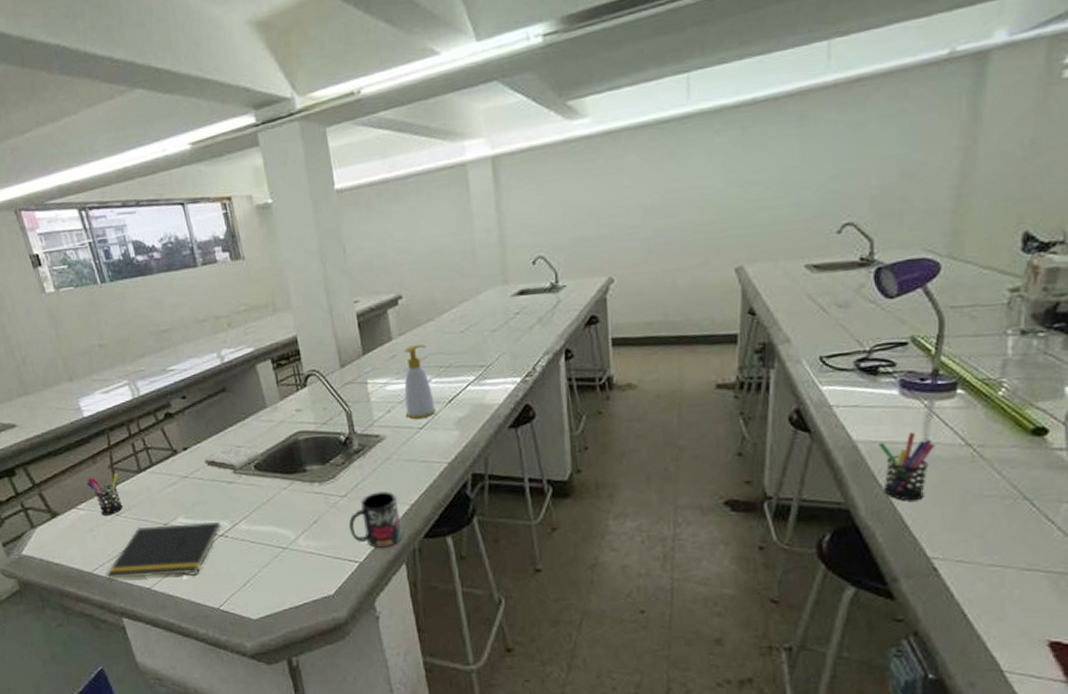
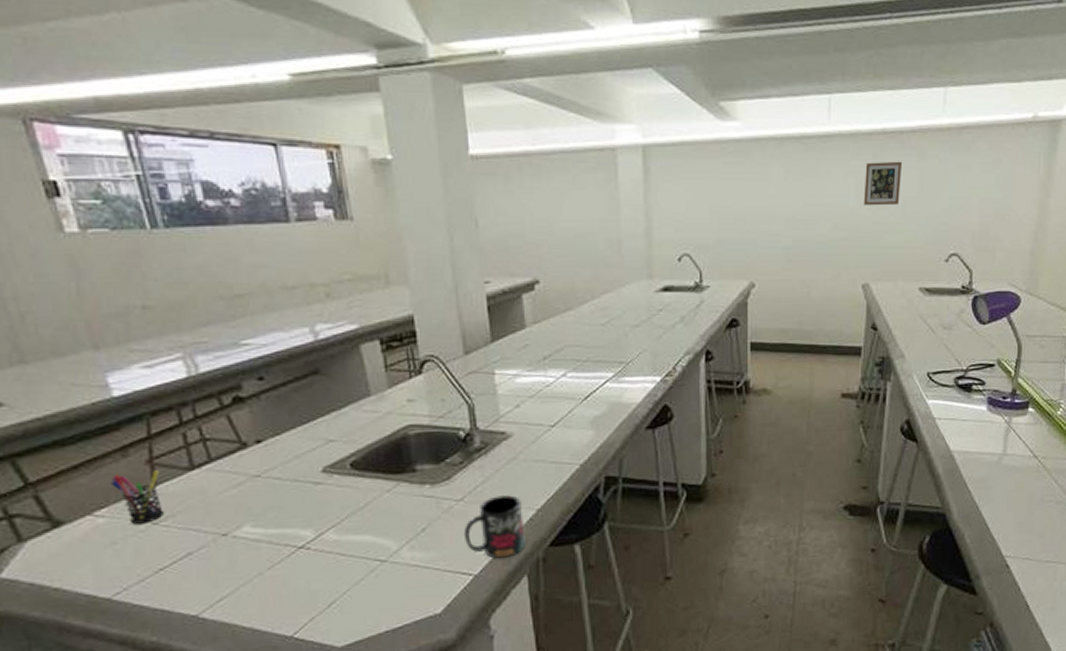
notepad: present [106,522,221,580] -> none [132,531,302,607]
washcloth: present [204,447,261,471] -> none [284,440,359,470]
soap bottle: present [404,344,436,420] -> none [536,334,570,417]
picture frame: none [732,130,779,184] -> present [863,161,903,206]
pen holder: present [879,432,936,501] -> none [970,444,1012,506]

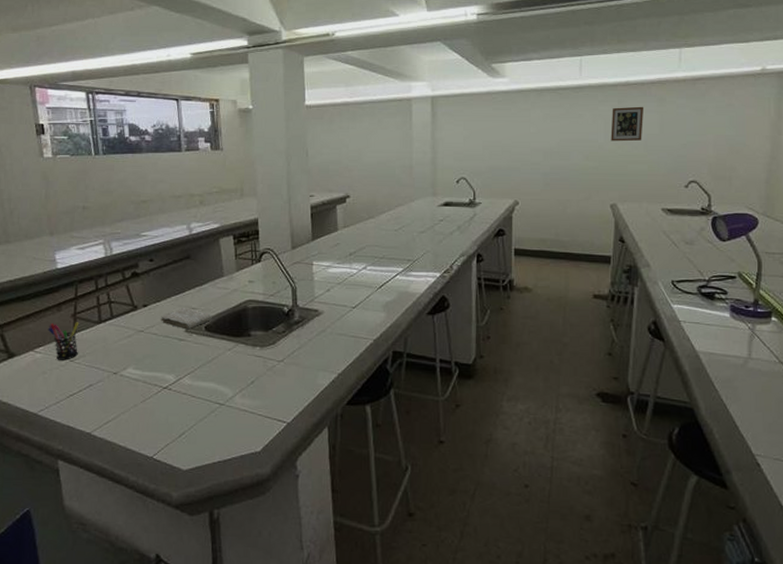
washcloth: none [284,440,359,470] -> present [161,308,212,330]
mug: present [463,494,526,559] -> none [281,359,328,411]

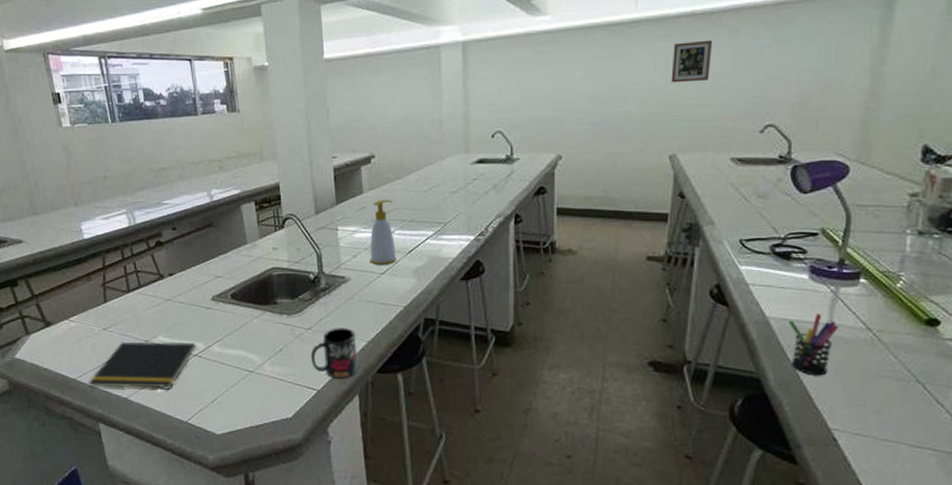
pen holder: present [48,322,78,360] -> none [80,291,110,329]
notepad: none [50,373,167,425] -> present [88,341,196,391]
washcloth: present [161,308,212,330] -> none [187,276,237,298]
mug: none [281,359,328,411] -> present [310,327,358,379]
soap bottle: none [343,236,368,300] -> present [370,199,397,266]
pen holder: none [715,348,757,405] -> present [789,314,839,376]

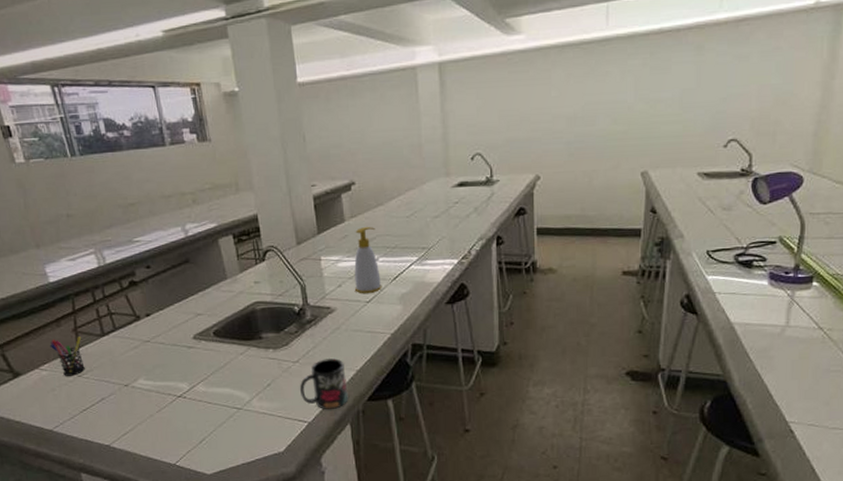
pen holder: none [80,291,110,329] -> present [50,336,85,376]
notepad: present [88,341,196,391] -> none [66,383,180,437]
picture frame: present [671,40,713,83] -> none [641,57,680,101]
pen holder: present [789,314,839,376] -> none [751,317,795,374]

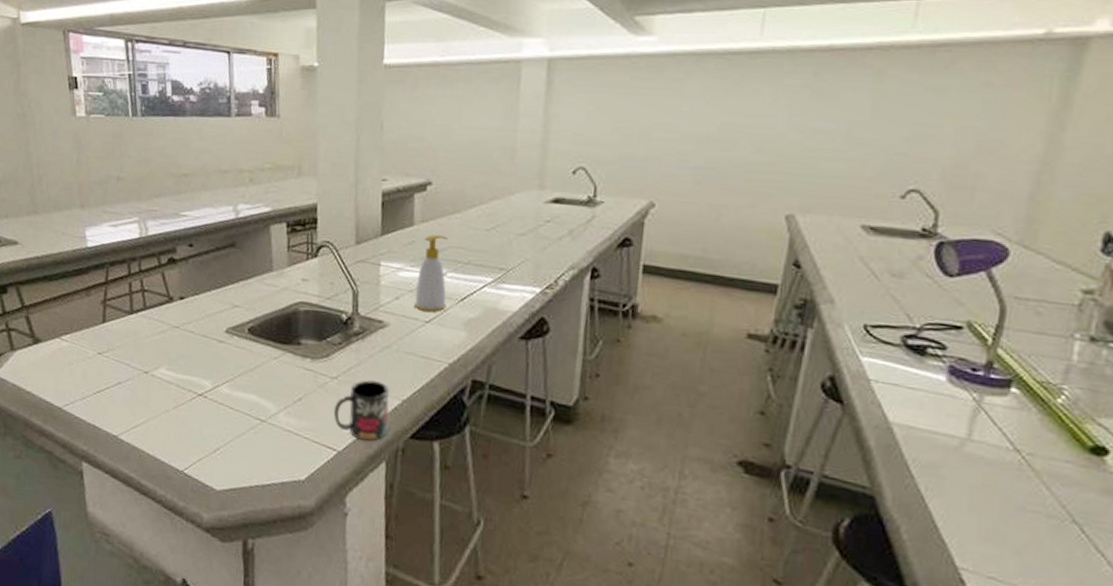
pen holder: present [50,336,85,376] -> none [75,308,108,352]

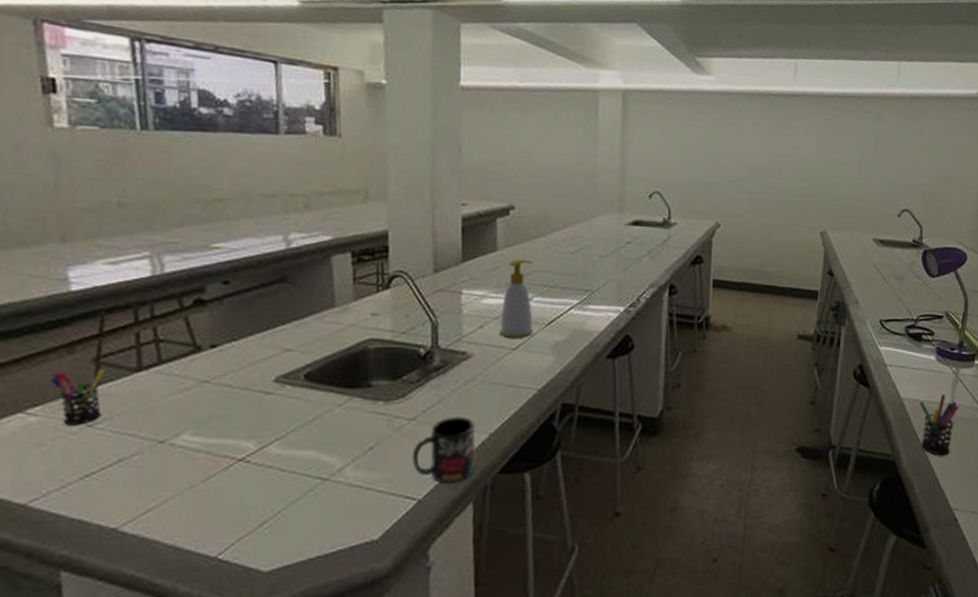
pen holder: none [75,308,108,352] -> present [50,369,104,425]
pen holder: none [914,424,980,502] -> present [919,394,959,456]

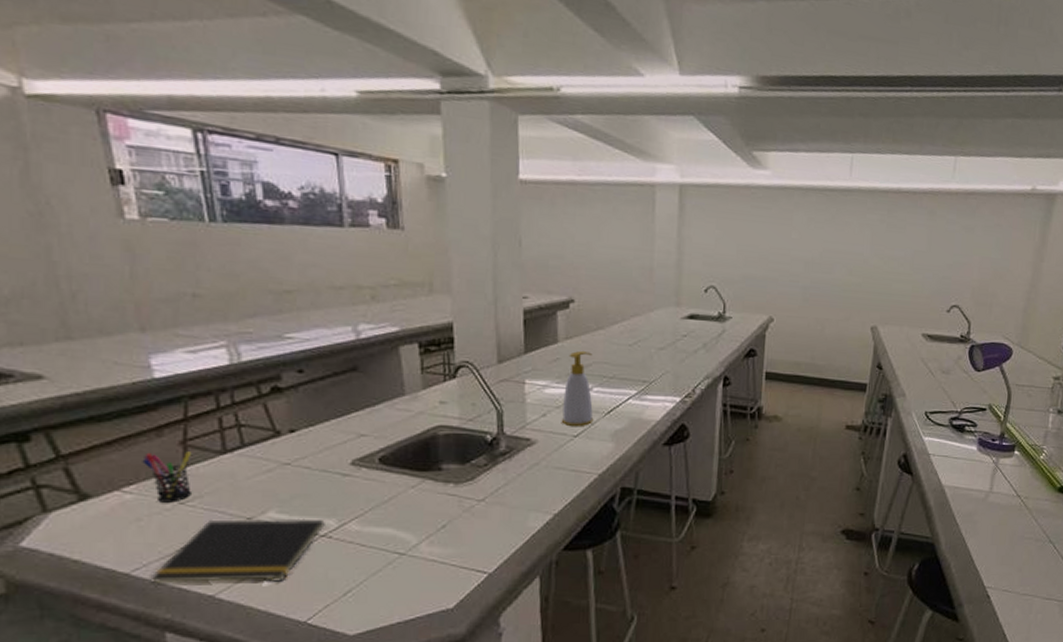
notepad: none [48,441,243,516] -> present [150,518,325,584]
mug: present [411,415,476,483] -> none [481,497,541,558]
pen holder: present [919,394,959,456] -> none [959,482,997,539]

